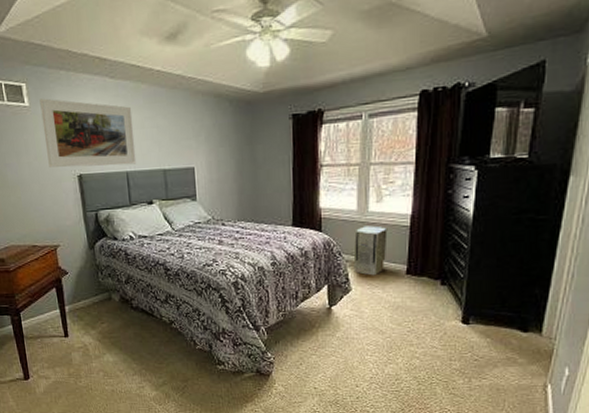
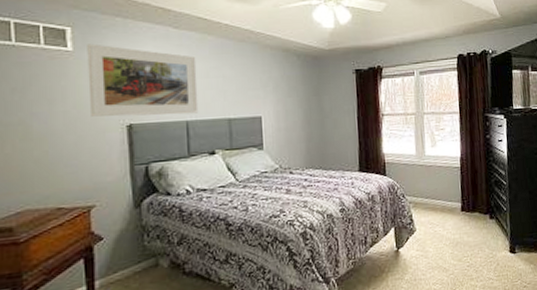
air purifier: present [353,225,388,276] -> none [415,168,443,215]

